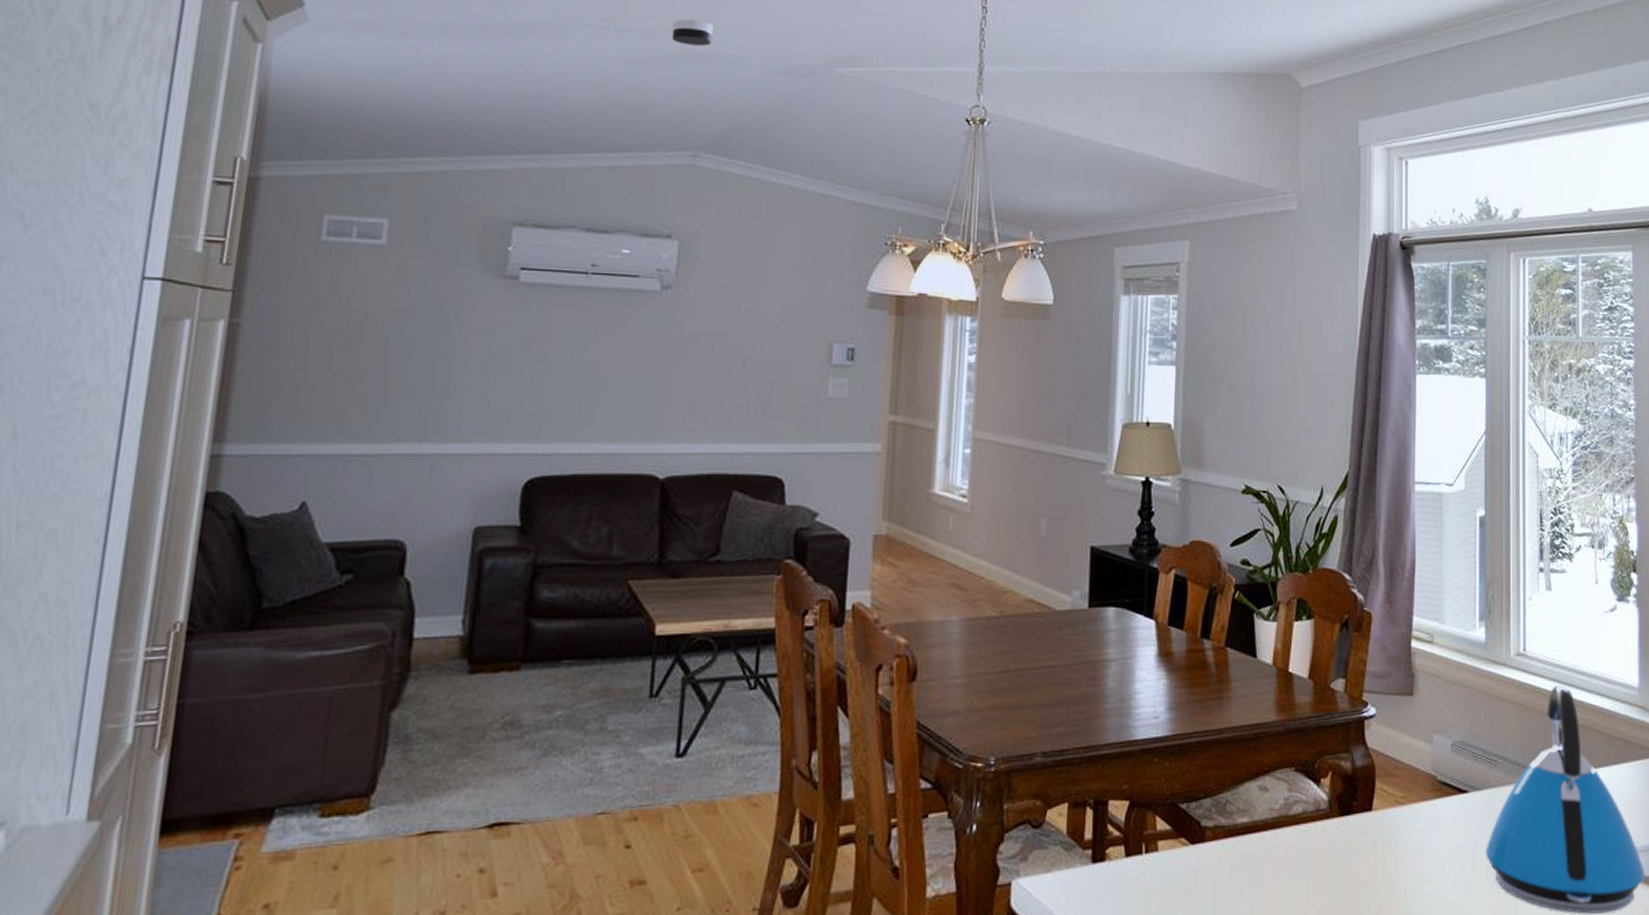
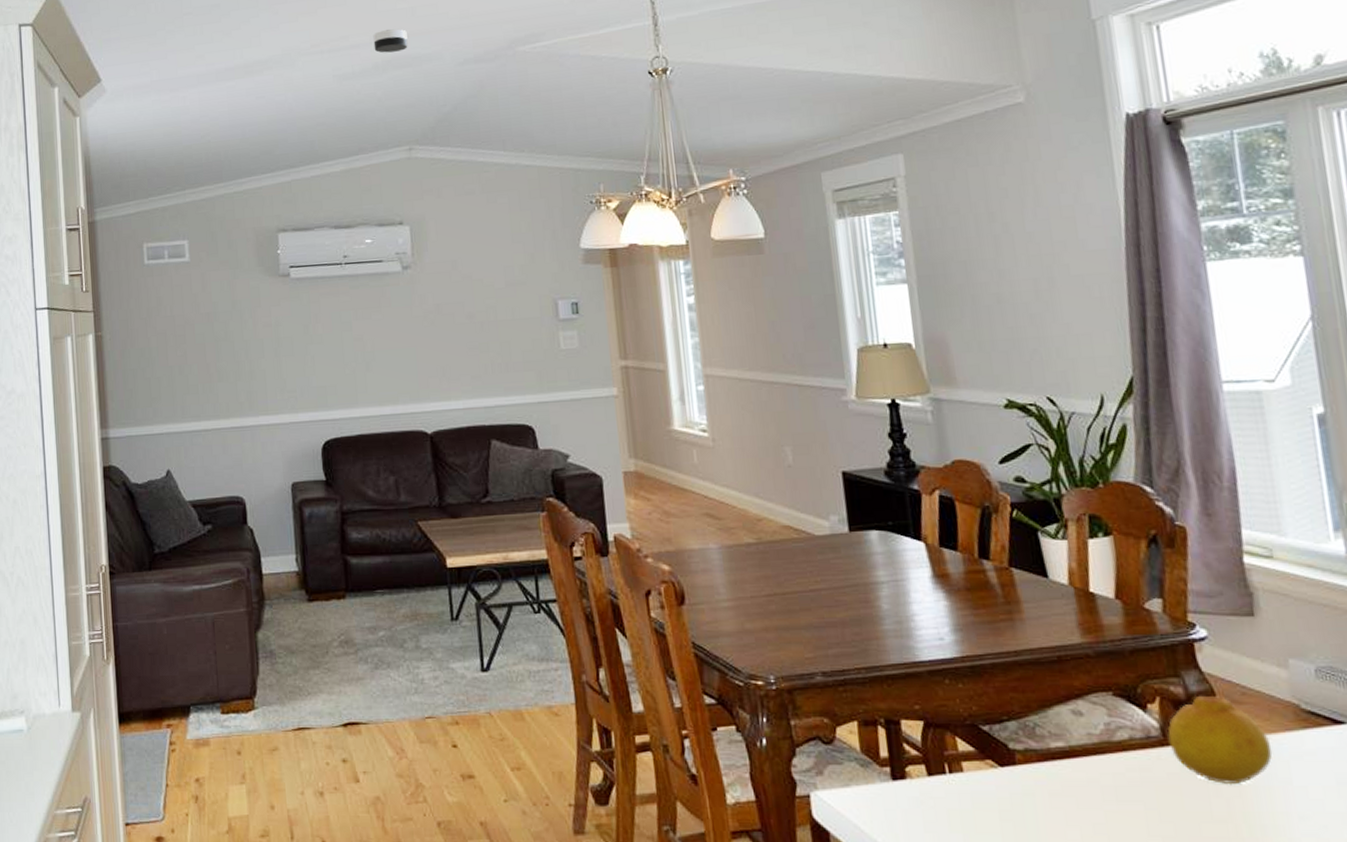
fruit: none [1333,769,1412,853] -> present [1167,695,1273,785]

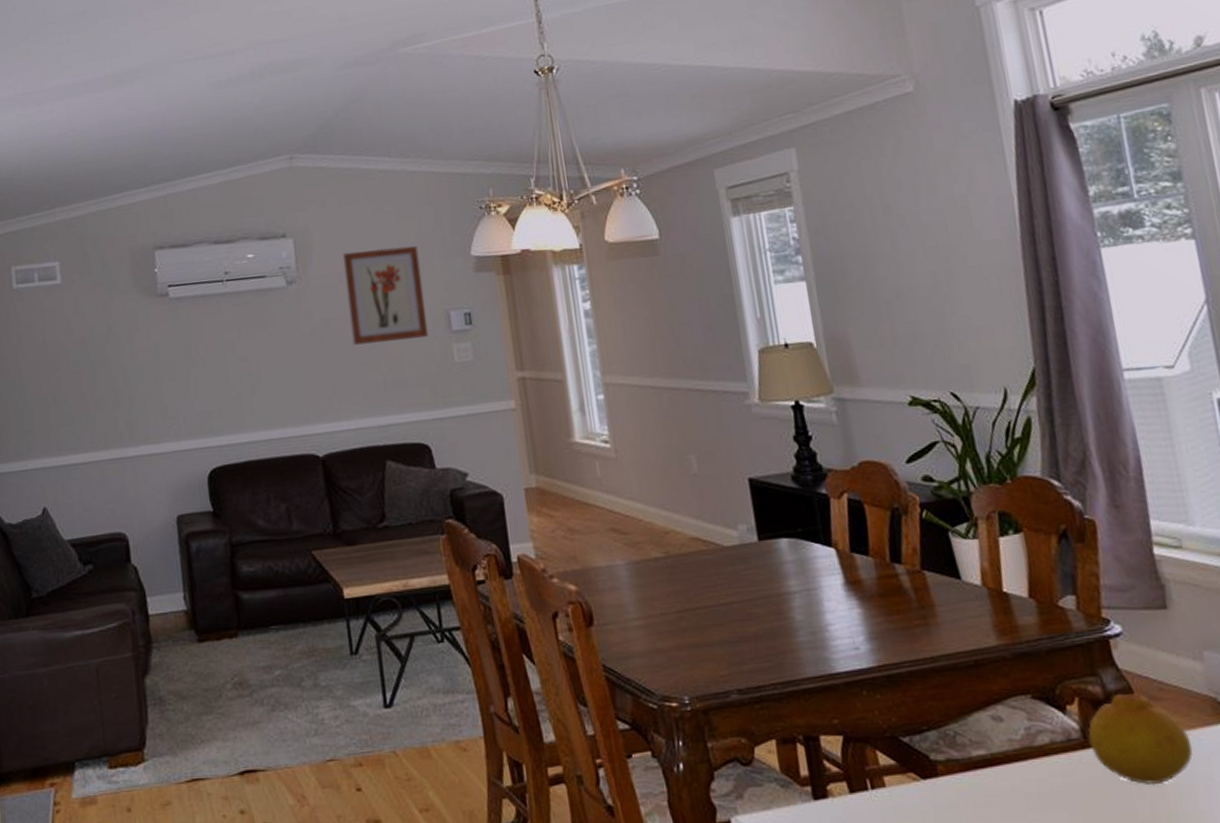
smoke detector: present [373,28,408,53] -> none [248,33,285,59]
wall art: none [456,236,537,329] -> present [342,246,429,345]

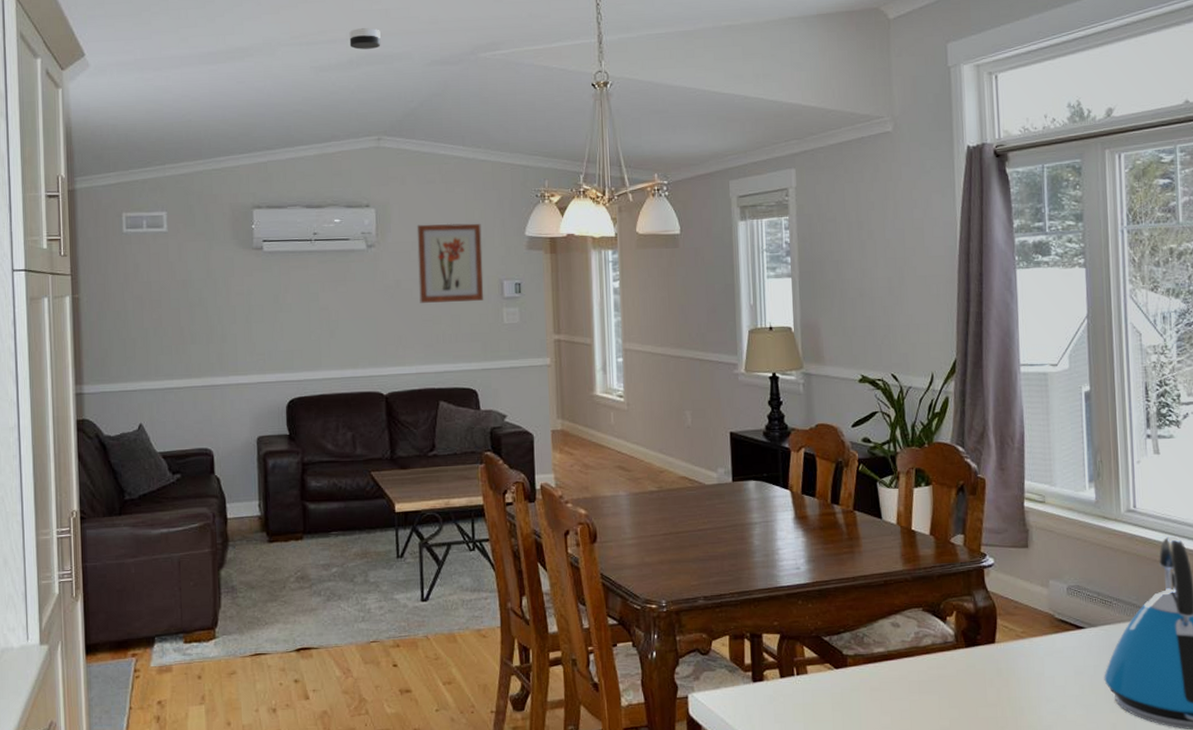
smoke detector: none [248,33,285,59] -> present [349,28,381,50]
fruit: present [1087,693,1193,786] -> none [959,609,1032,678]

